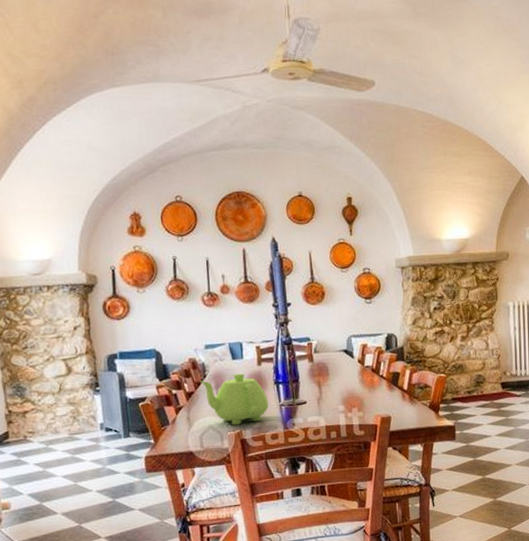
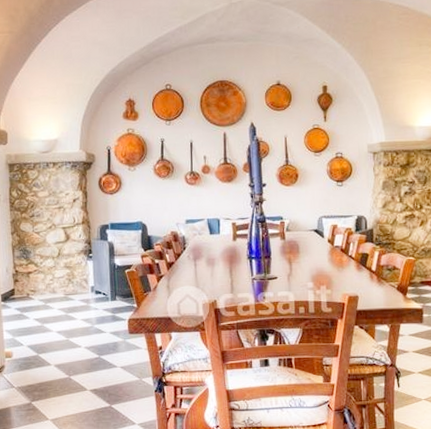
teapot: present [199,373,269,426] -> none [179,247,242,296]

